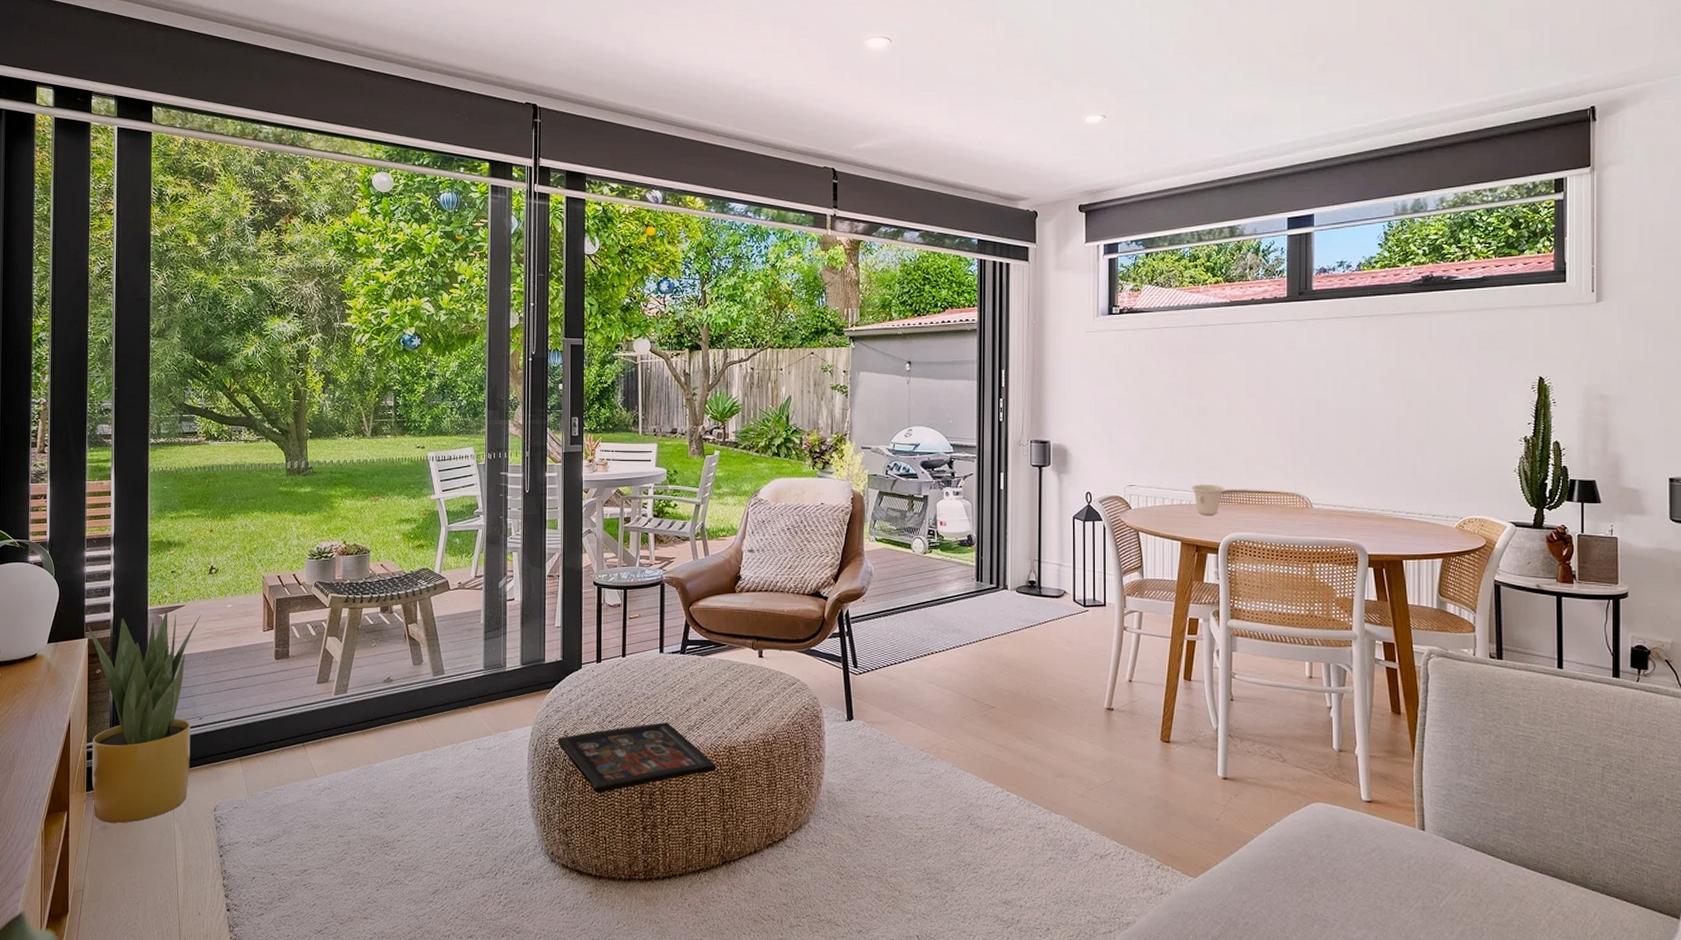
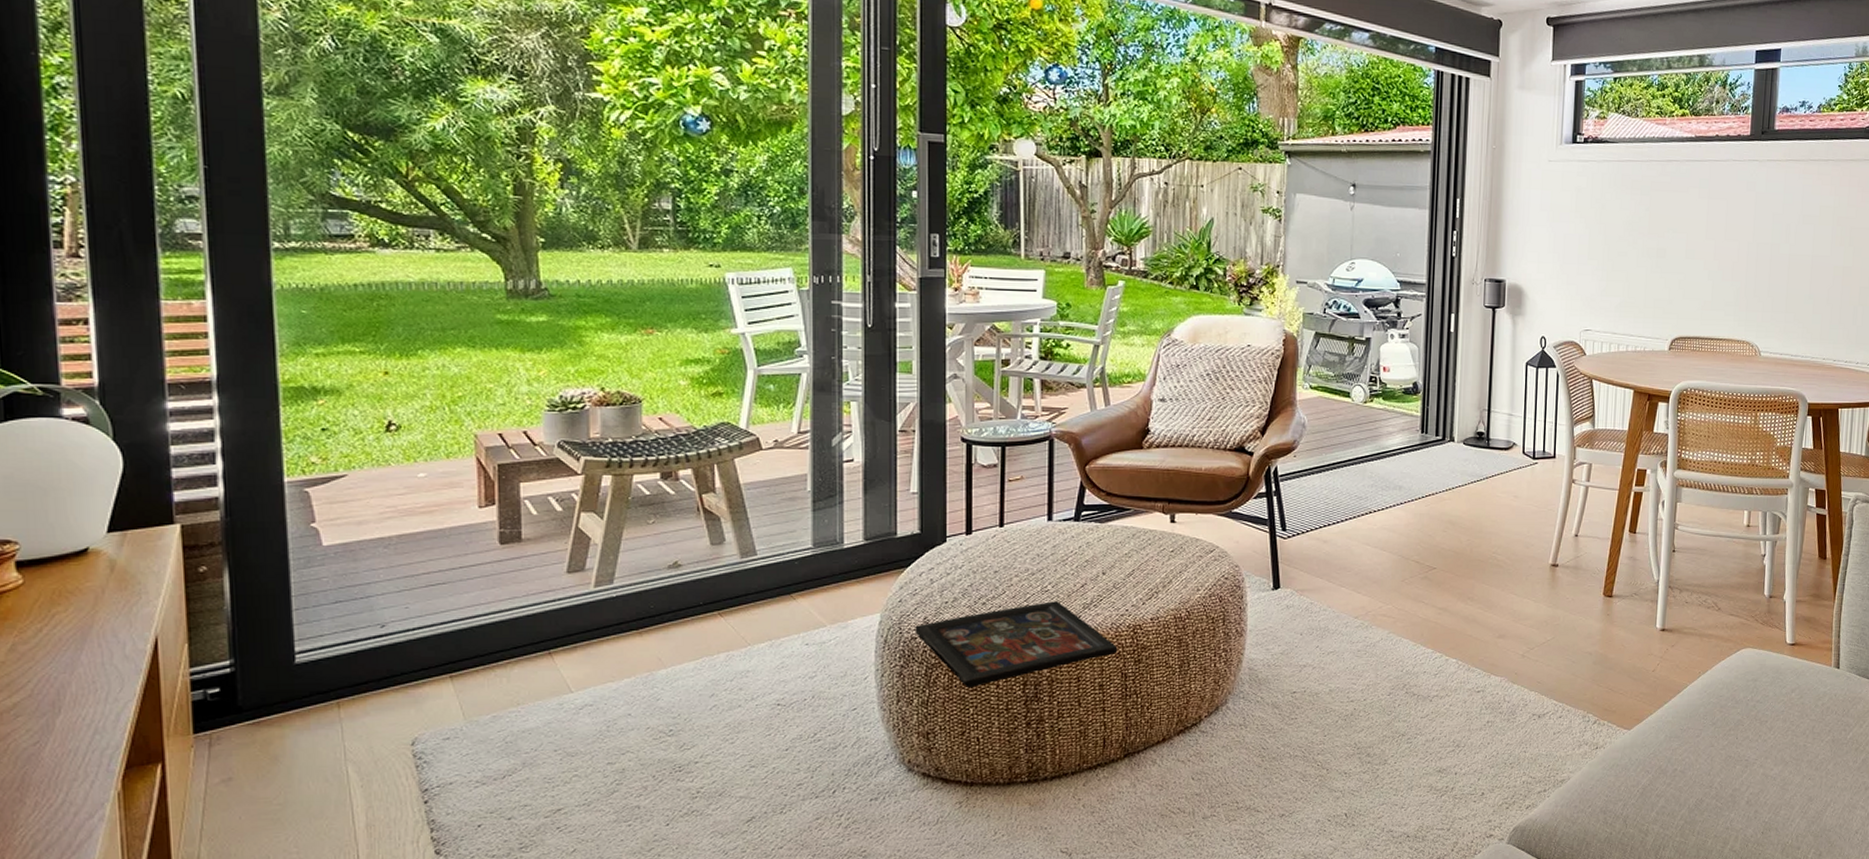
planter: present [87,611,201,823] -> none [178,483,376,773]
cup: present [1192,484,1225,516] -> none [1647,330,1679,363]

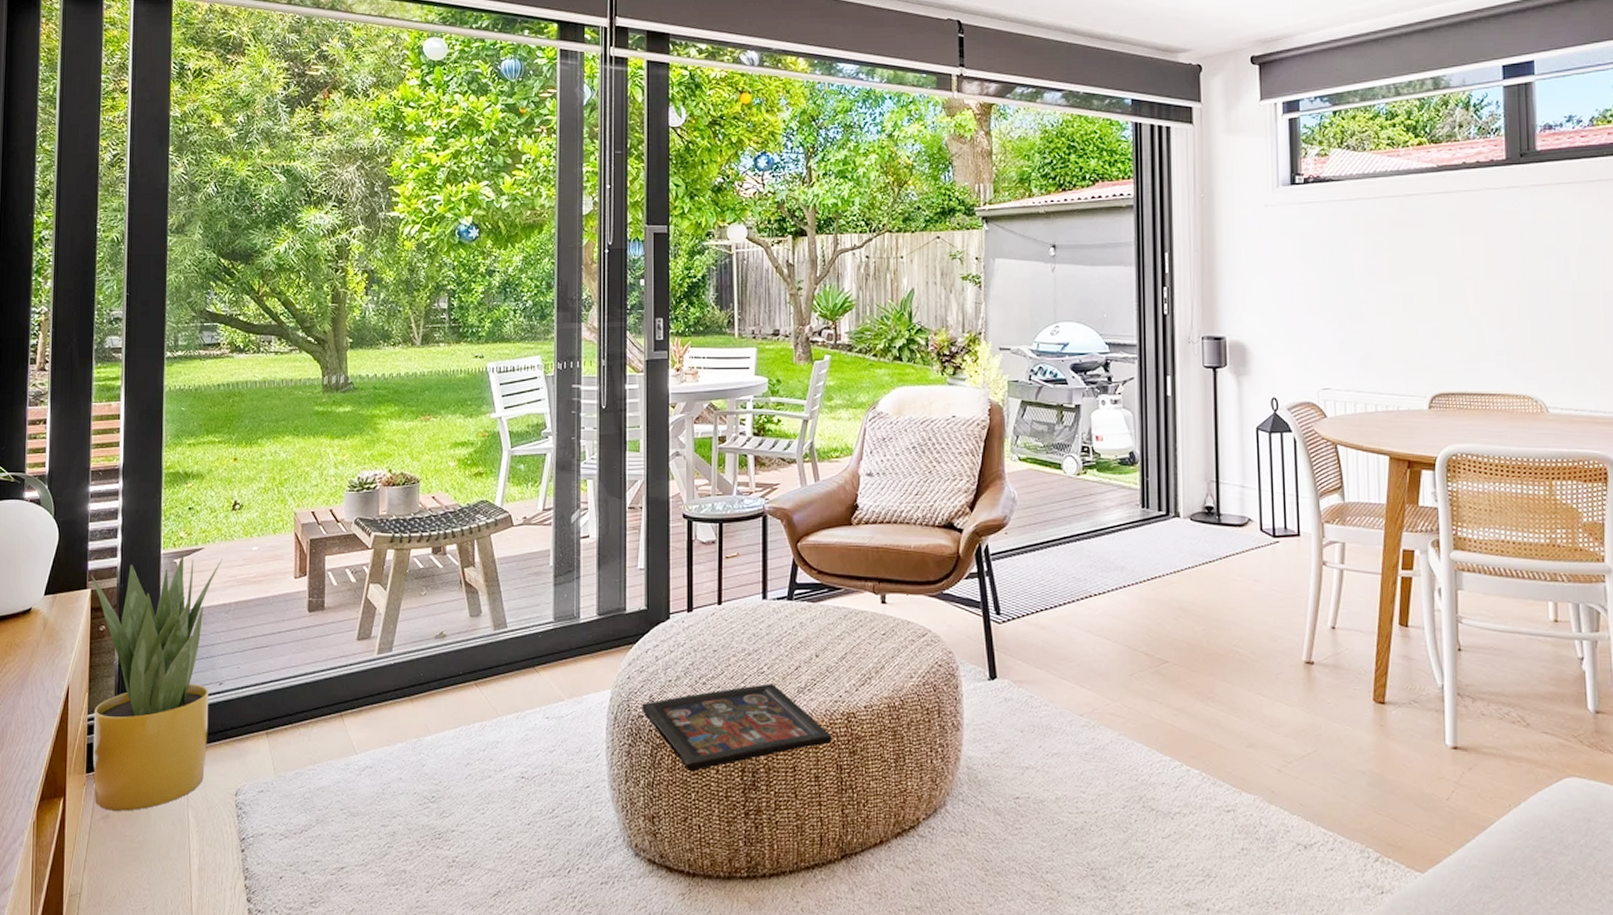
planter: none [178,483,376,773] -> present [91,555,223,811]

